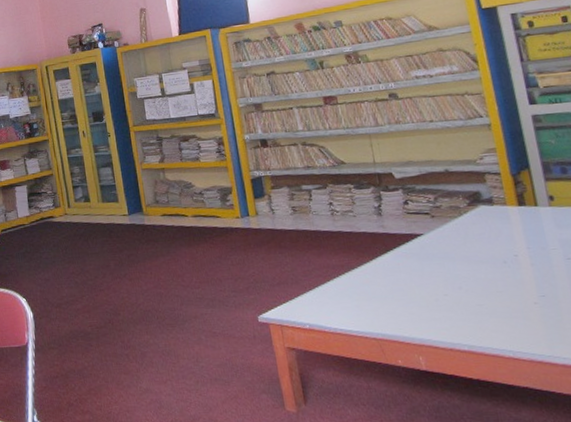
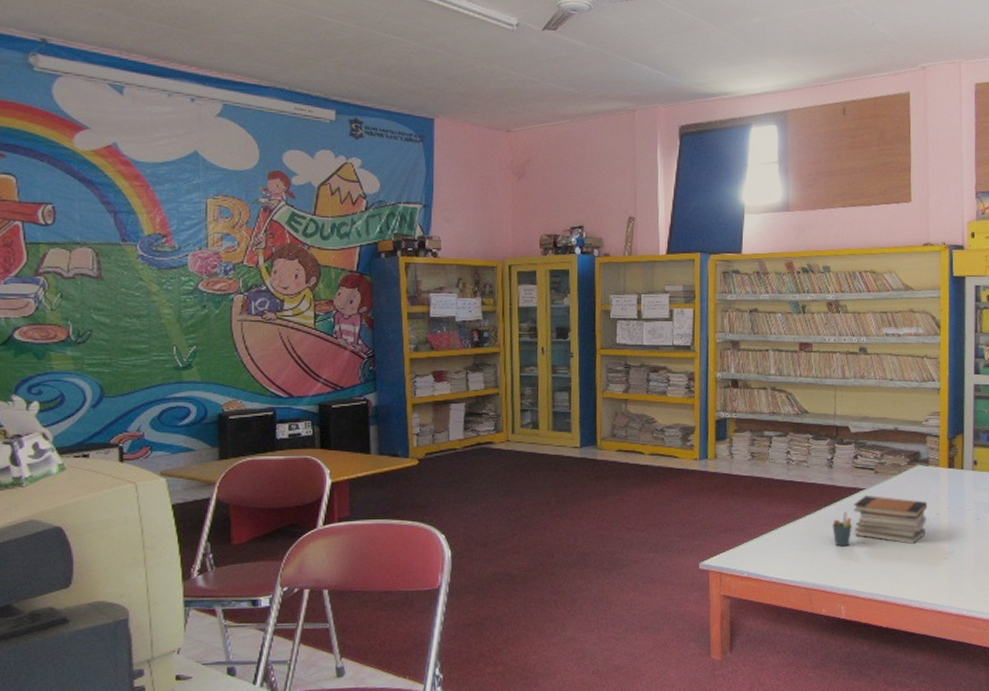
pen holder: none [392,258,417,295] -> present [832,511,852,547]
book stack: none [413,240,505,290] -> present [853,496,928,544]

